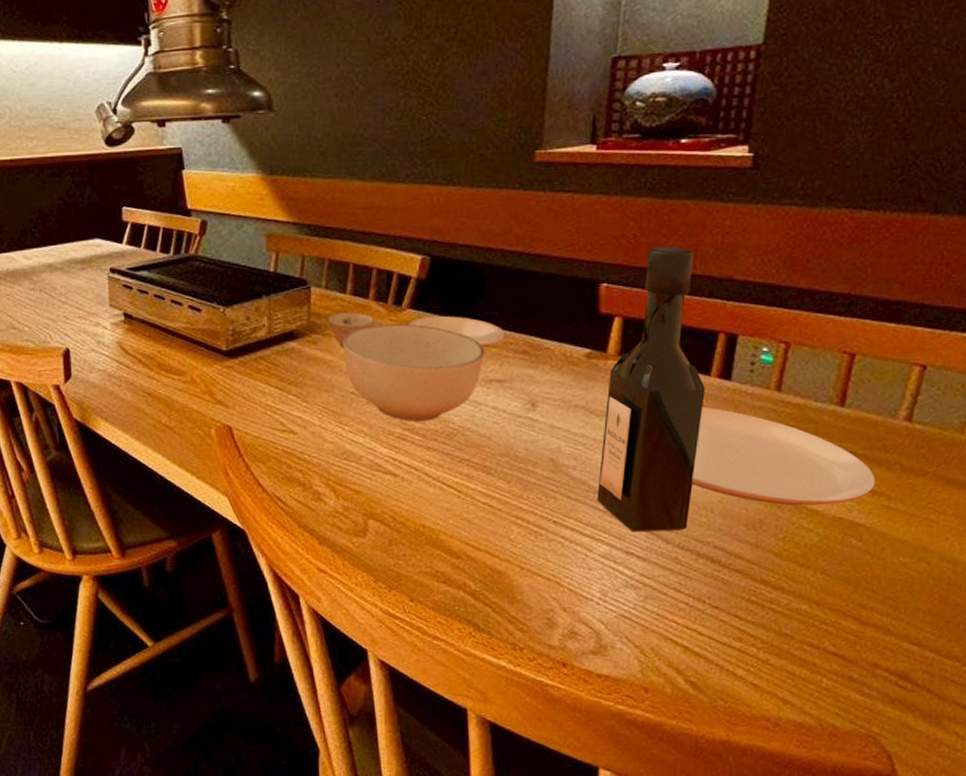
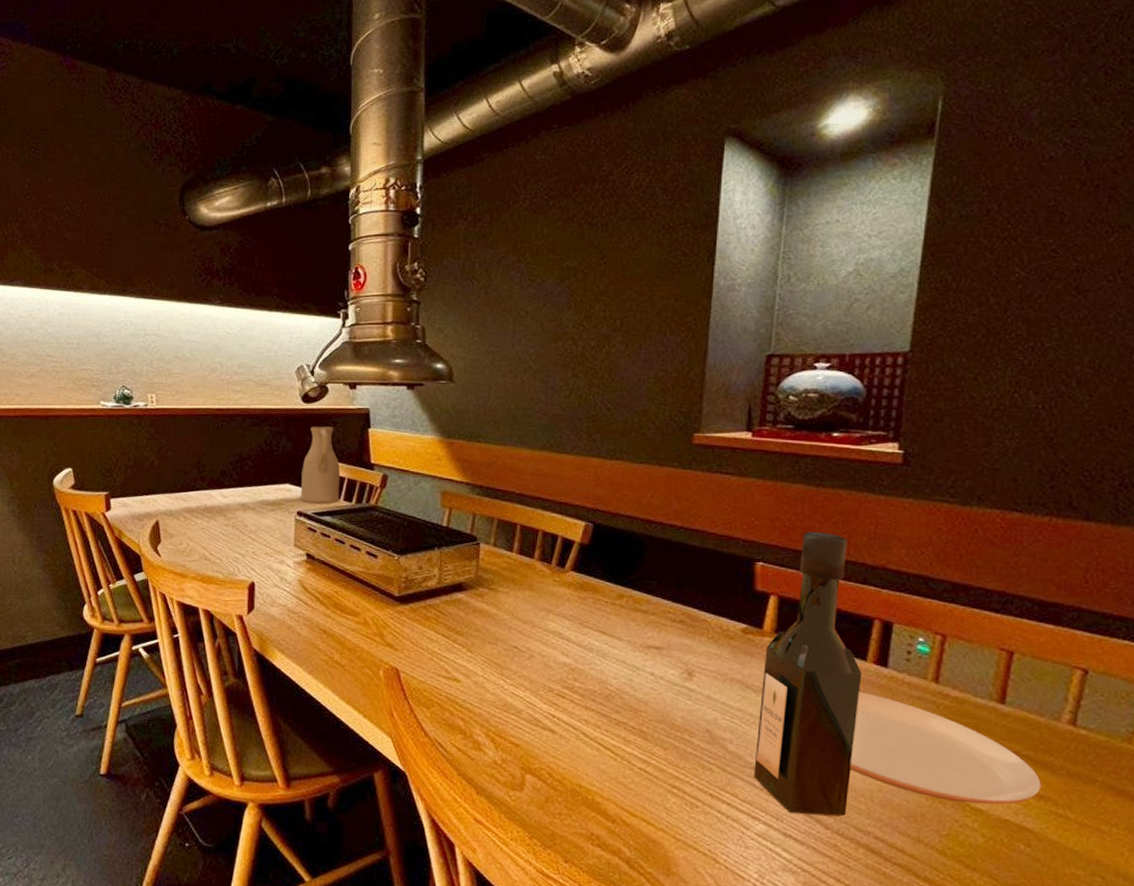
ceramic pitcher: none [111,171,156,259] -> present [300,426,341,505]
teacup: present [327,312,383,346] -> none [494,569,546,602]
bowl: present [343,324,485,421] -> none [508,584,644,681]
saucer: present [407,316,507,346] -> none [569,580,665,613]

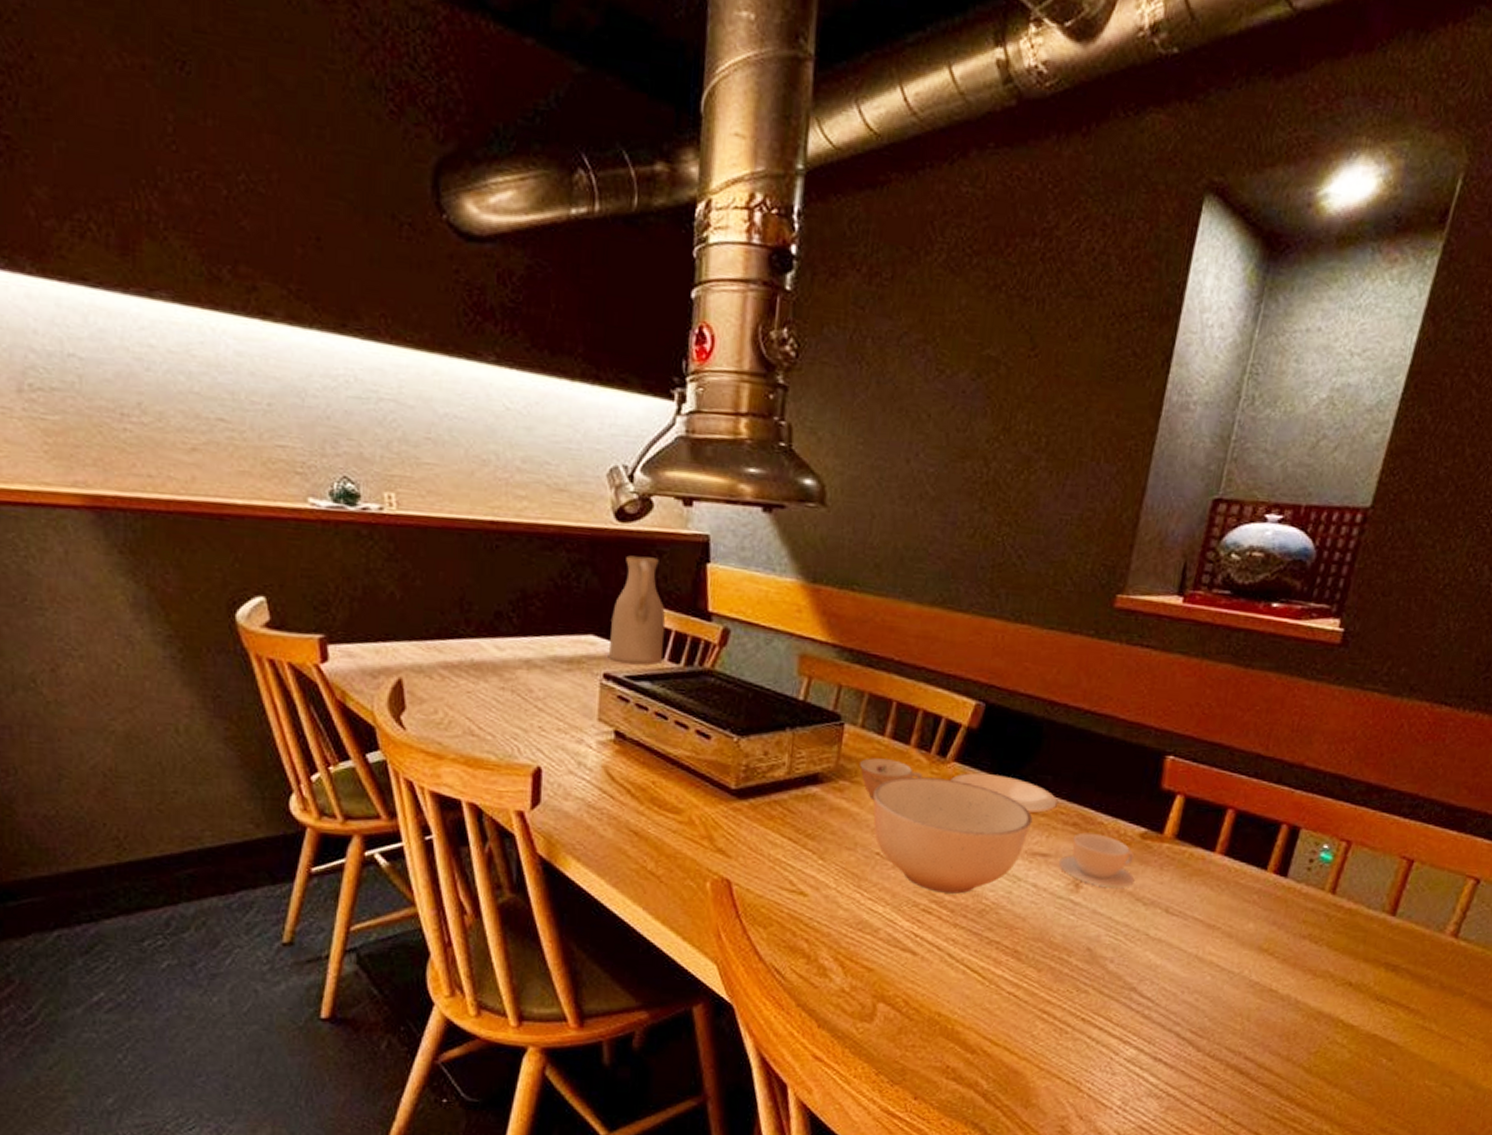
teacup: none [494,569,546,602] -> present [859,758,922,798]
bowl: none [508,584,644,681] -> present [873,776,1033,894]
saucer: none [569,580,665,613] -> present [949,773,1059,814]
teacup: none [671,628,742,676] -> present [1058,832,1135,888]
bottle: present [754,532,861,817] -> none [1131,721,1269,1038]
plate: present [850,691,1041,805] -> none [1231,904,1415,1020]

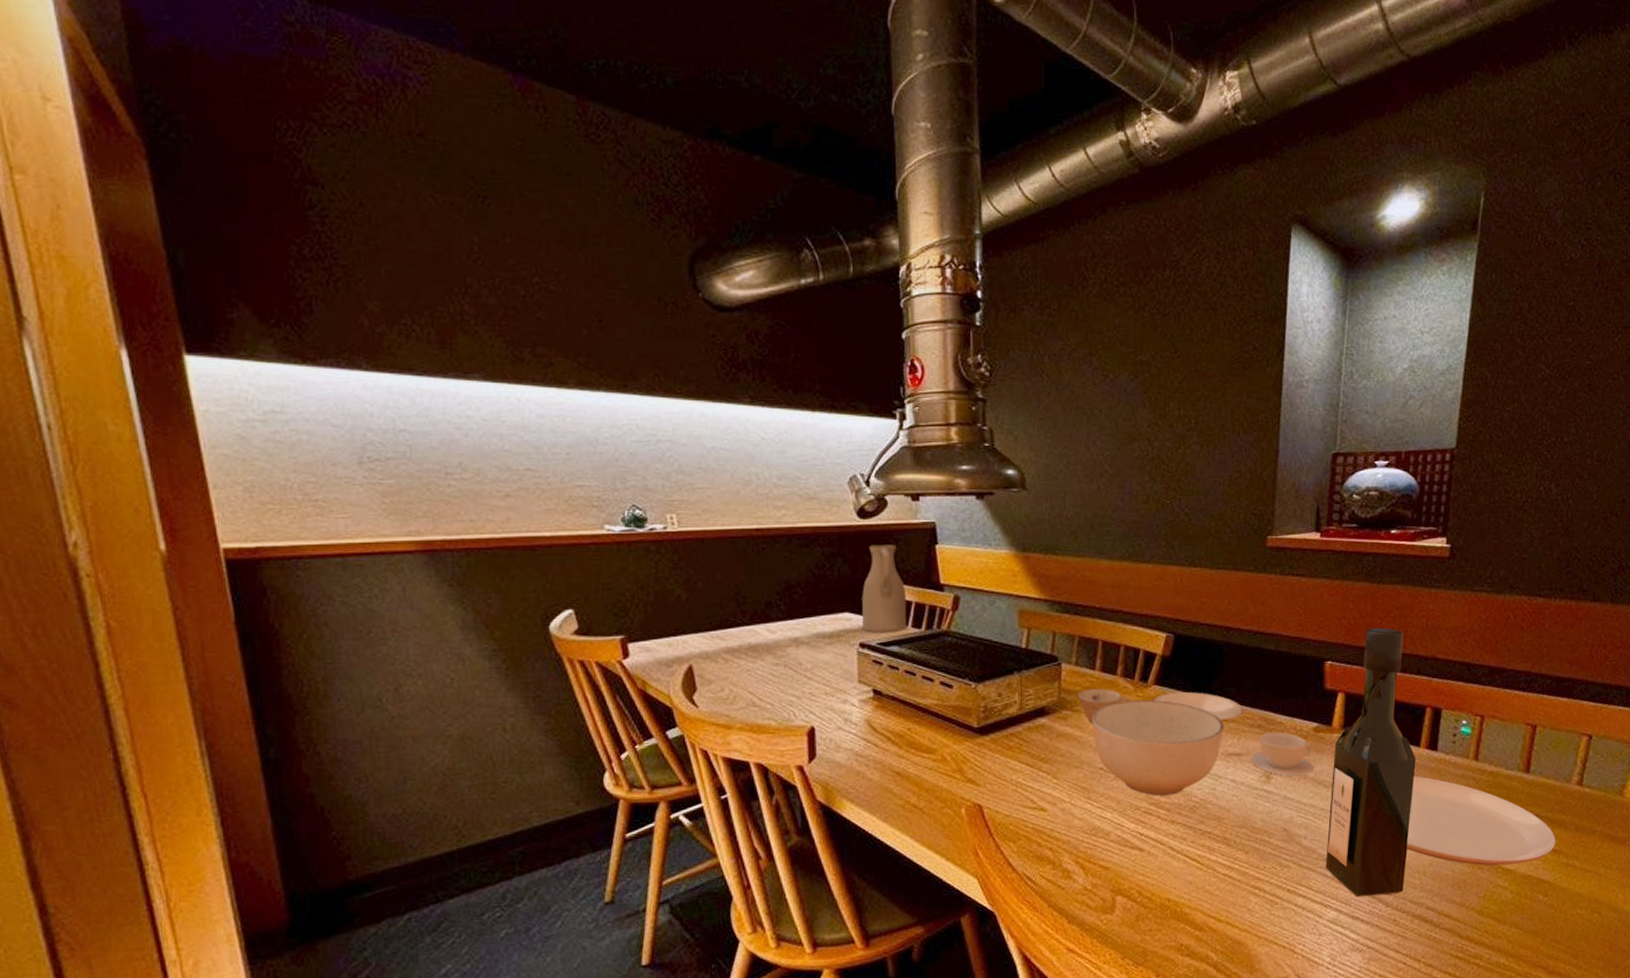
bottle: none [1131,721,1269,1038] -> present [1326,628,1416,896]
plate: none [1231,904,1415,1020] -> present [1406,776,1556,866]

